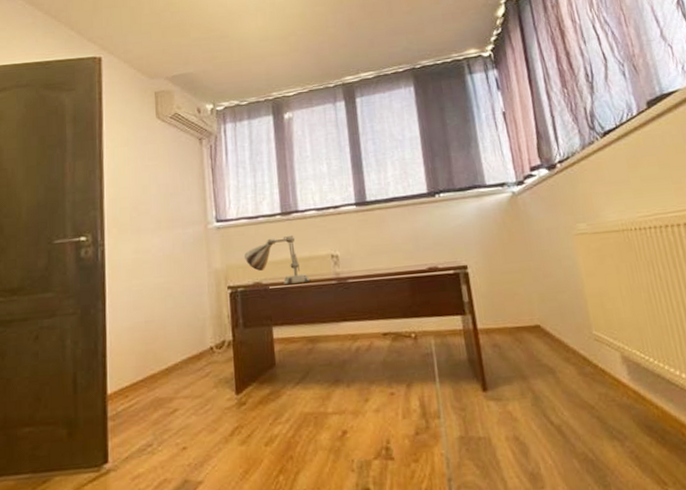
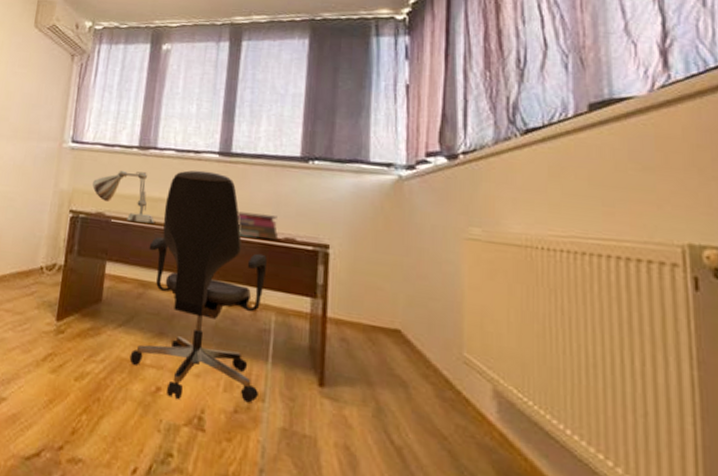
office chair: none [309,222,434,437] -> present [129,170,268,403]
books: none [383,250,423,276] -> present [237,211,279,241]

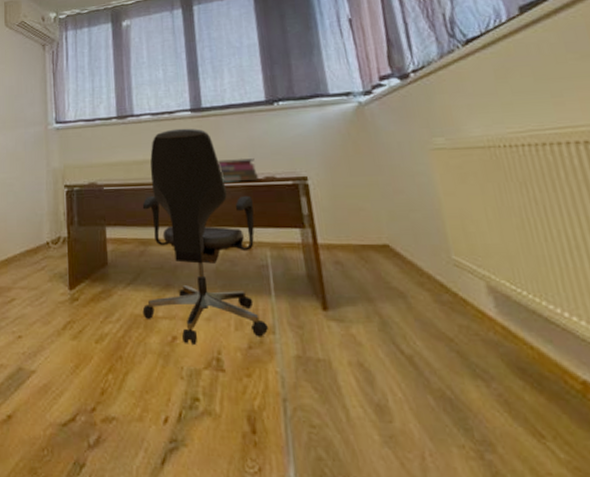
desk lamp: present [92,170,156,224] -> none [81,138,144,186]

